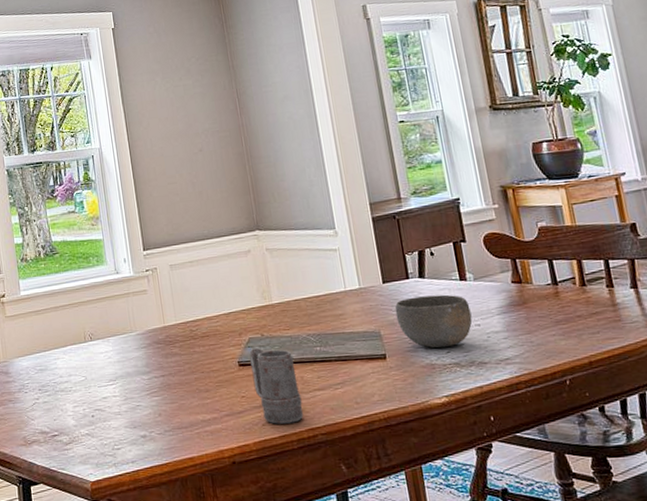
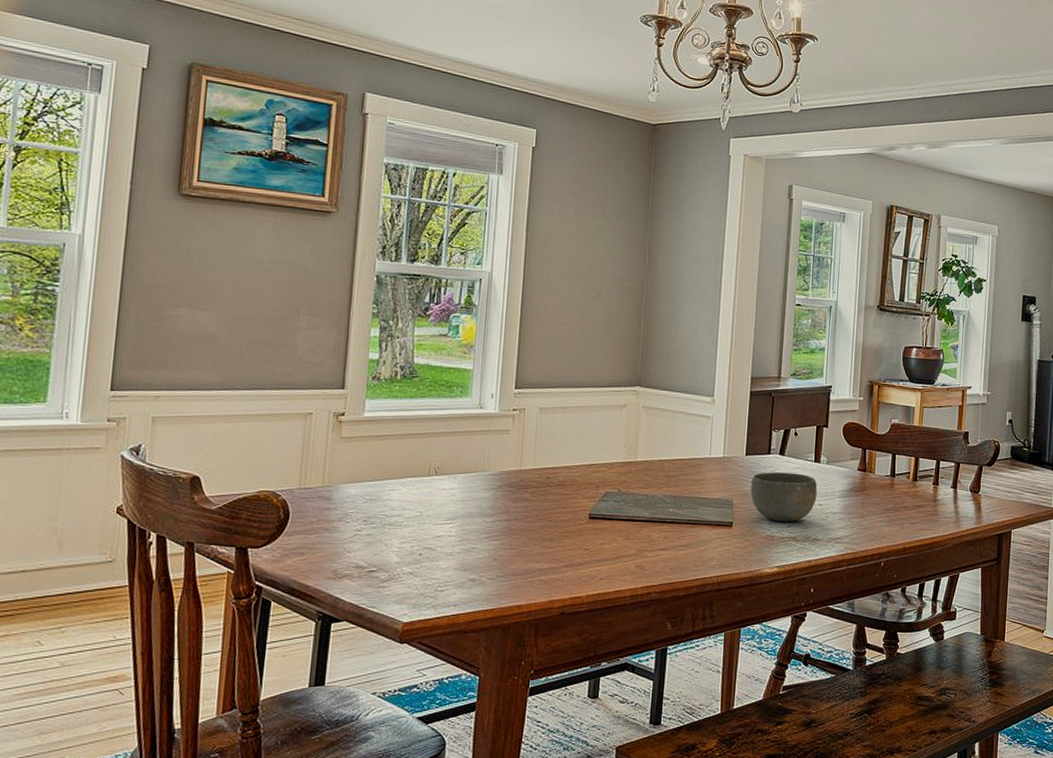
mug: present [249,347,304,424] -> none [599,502,645,579]

